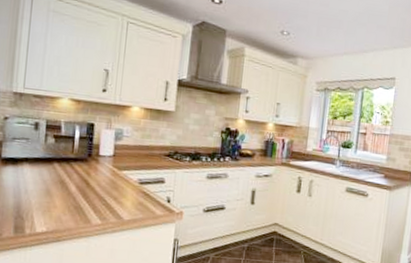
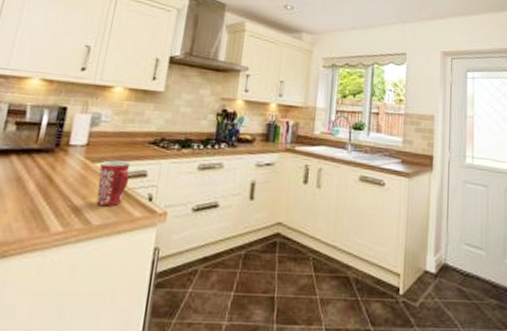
mug: none [125,169,151,206] -> present [96,160,131,207]

